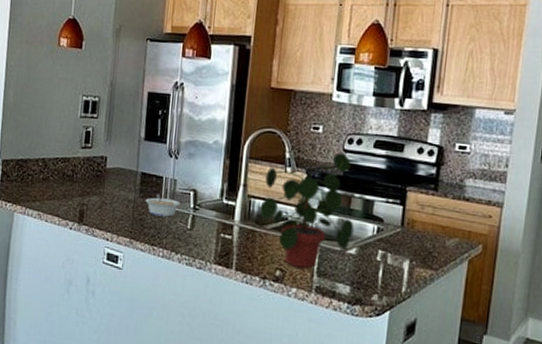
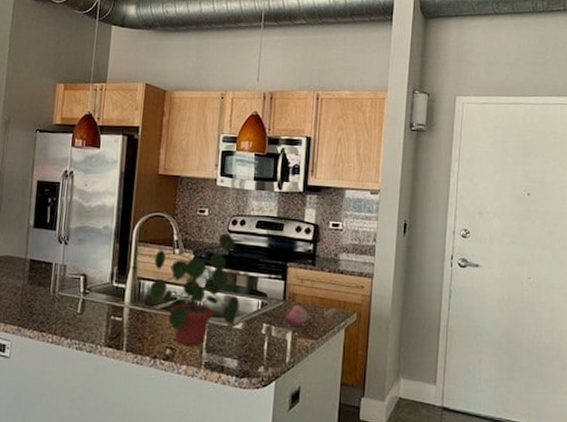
legume: present [145,193,181,217] -> none [34,280,70,303]
fruit: none [401,231,428,257] -> present [284,304,309,328]

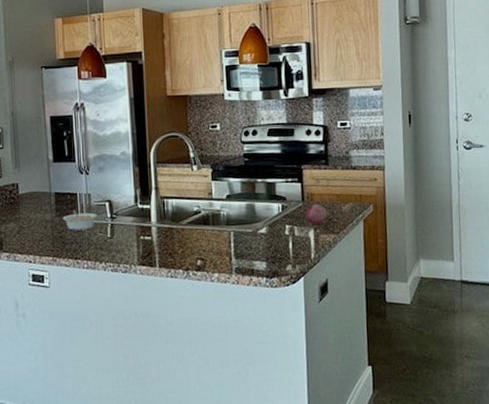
legume: none [34,280,70,303] -> present [62,210,98,231]
potted plant: present [149,233,240,345] -> none [173,145,262,254]

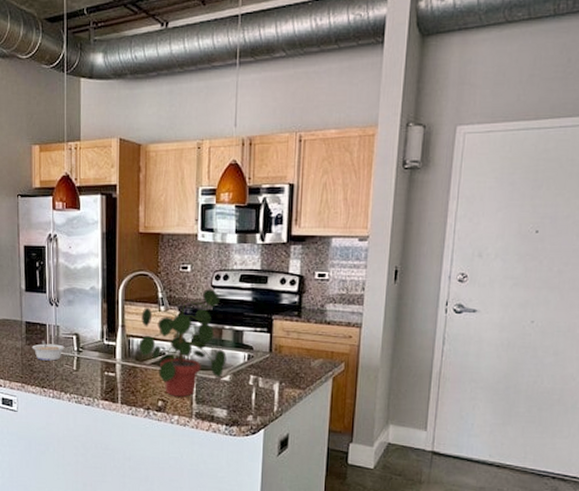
potted plant: none [173,145,262,254] -> present [138,289,227,397]
fruit: present [304,203,328,225] -> none [271,356,295,379]

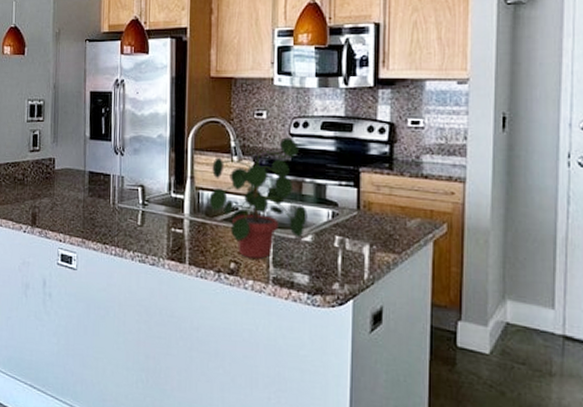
legume: present [32,340,65,361] -> none [94,191,129,215]

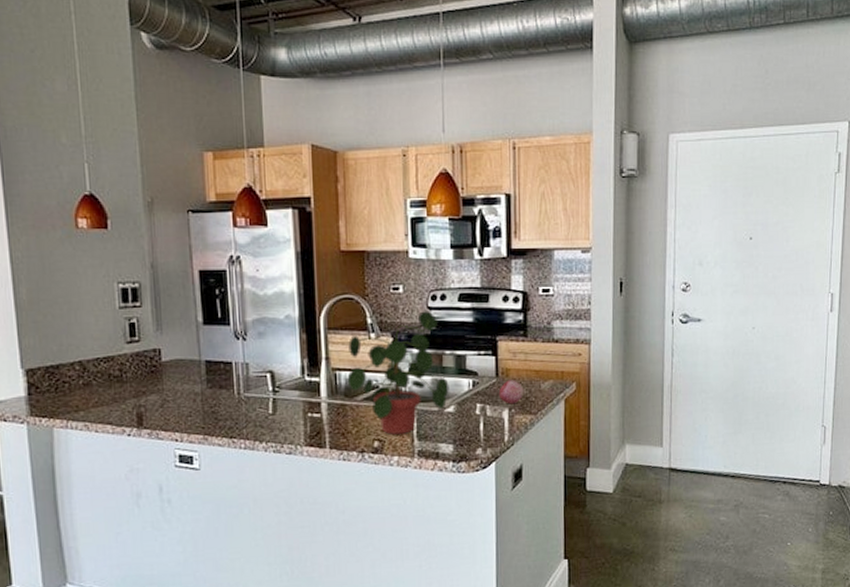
fruit: none [359,214,388,241] -> present [498,379,524,404]

